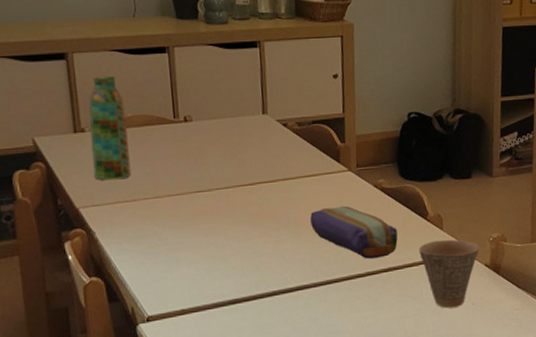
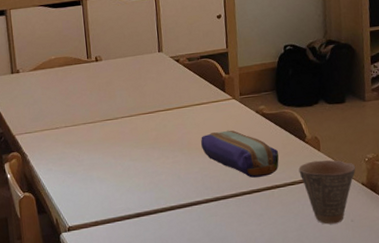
water bottle: present [88,75,131,181] -> none [22,25,55,112]

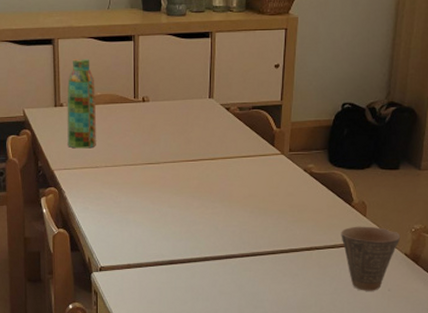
water bottle: none [22,25,55,112] -> present [67,59,96,149]
pencil case: present [201,130,279,178] -> none [243,186,323,237]

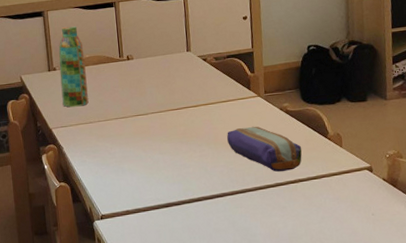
pencil case: none [243,186,323,237] -> present [227,126,302,172]
cup: present [341,226,401,291] -> none [321,155,377,218]

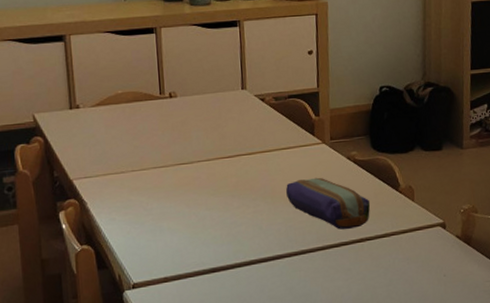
water bottle: present [58,26,89,107] -> none [83,55,120,154]

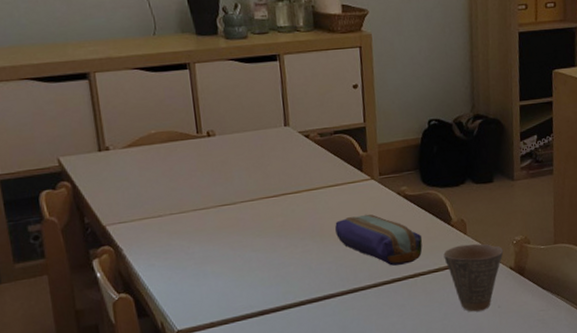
cup: none [390,210,451,280] -> present [443,243,504,312]

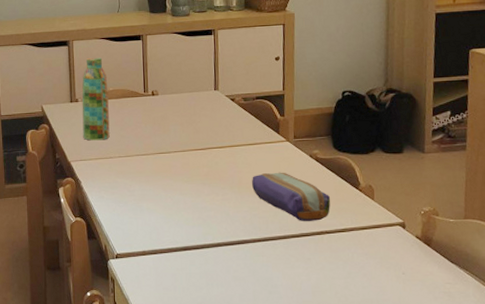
water bottle: none [112,93,157,198] -> present [82,58,110,141]
cup: present [443,243,504,312] -> none [350,209,411,275]

